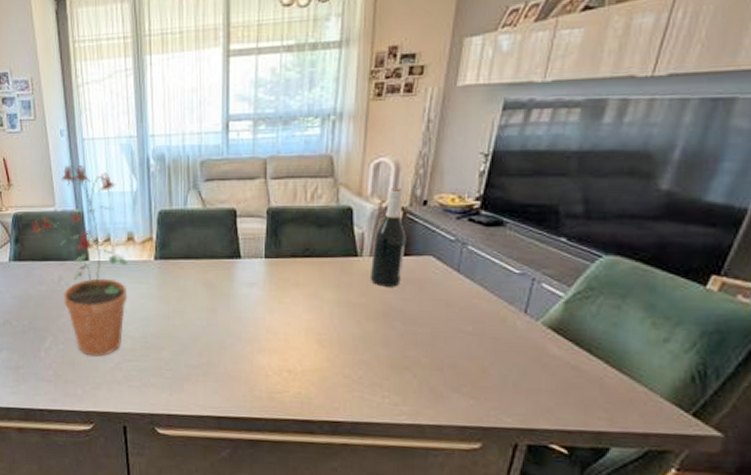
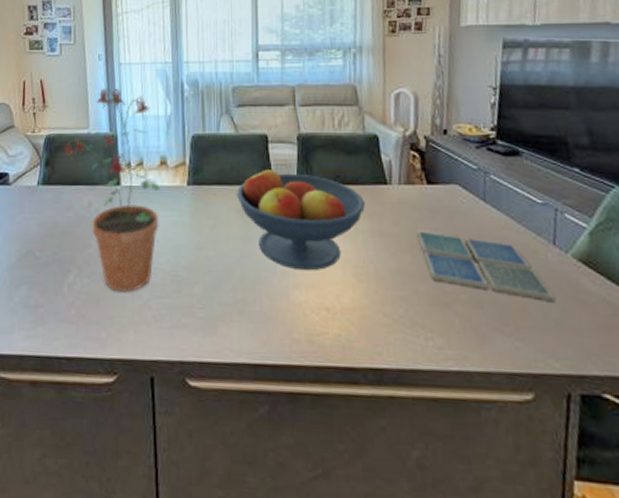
fruit bowl: none [204,244,334,338] -> present [237,169,366,271]
wine bottle: present [369,188,406,287] -> none [400,117,432,216]
drink coaster: none [384,300,517,366] -> present [417,230,555,302]

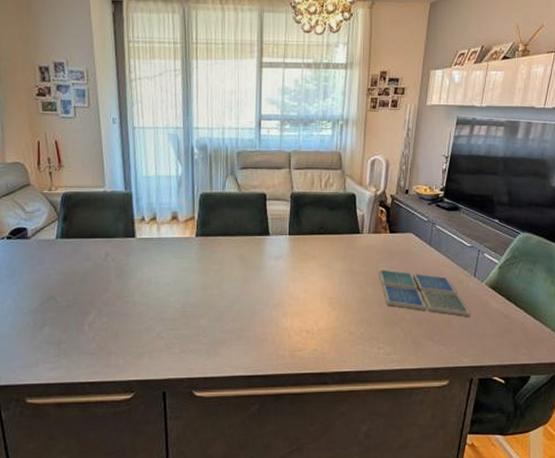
potted plant: present [63,88,160,293] -> none [80,150,171,327]
fruit bowl: present [237,169,366,271] -> none [238,223,342,303]

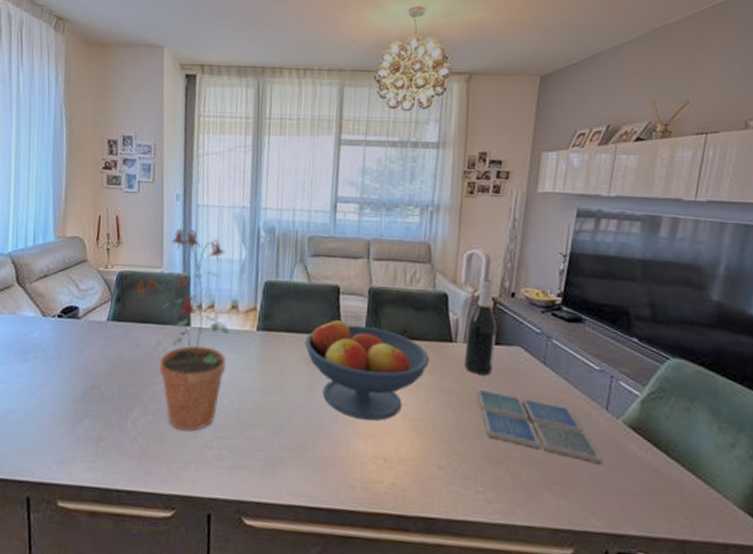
potted plant: none [80,150,171,327] -> present [135,228,230,432]
fruit bowl: none [238,223,342,303] -> present [305,319,430,421]
wine bottle: none [368,180,394,258] -> present [463,278,497,376]

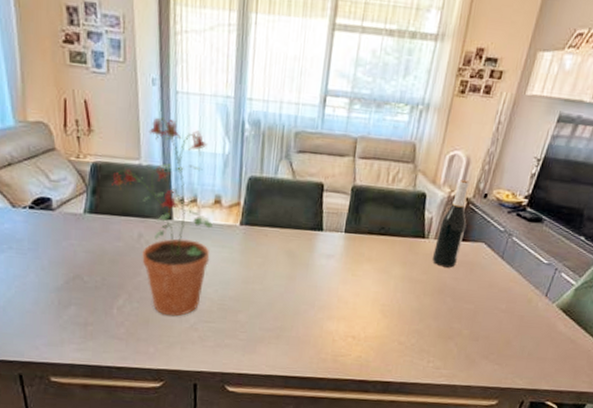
fruit bowl: present [305,319,430,421] -> none [287,215,403,306]
drink coaster: present [477,389,602,464] -> none [440,279,534,339]

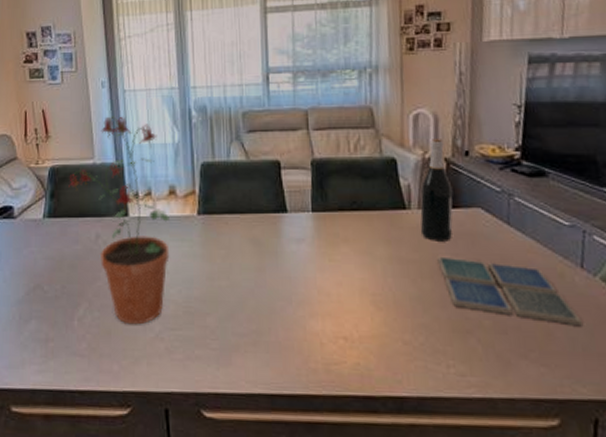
drink coaster: none [440,279,534,339] -> present [437,256,582,327]

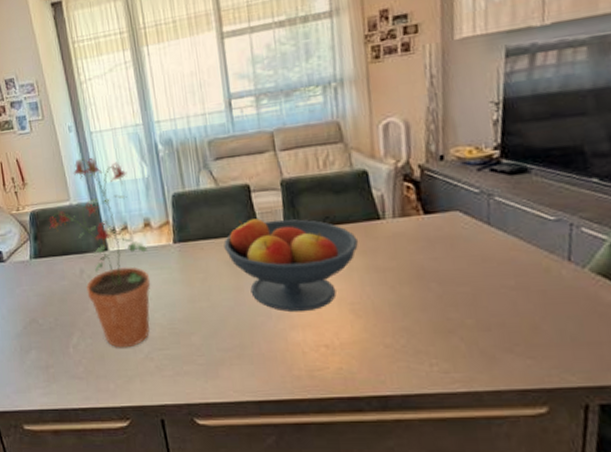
fruit bowl: none [249,197,384,300] -> present [224,218,359,312]
wine bottle: present [420,139,453,241] -> none [394,146,430,248]
drink coaster: present [437,256,582,327] -> none [415,261,570,318]

